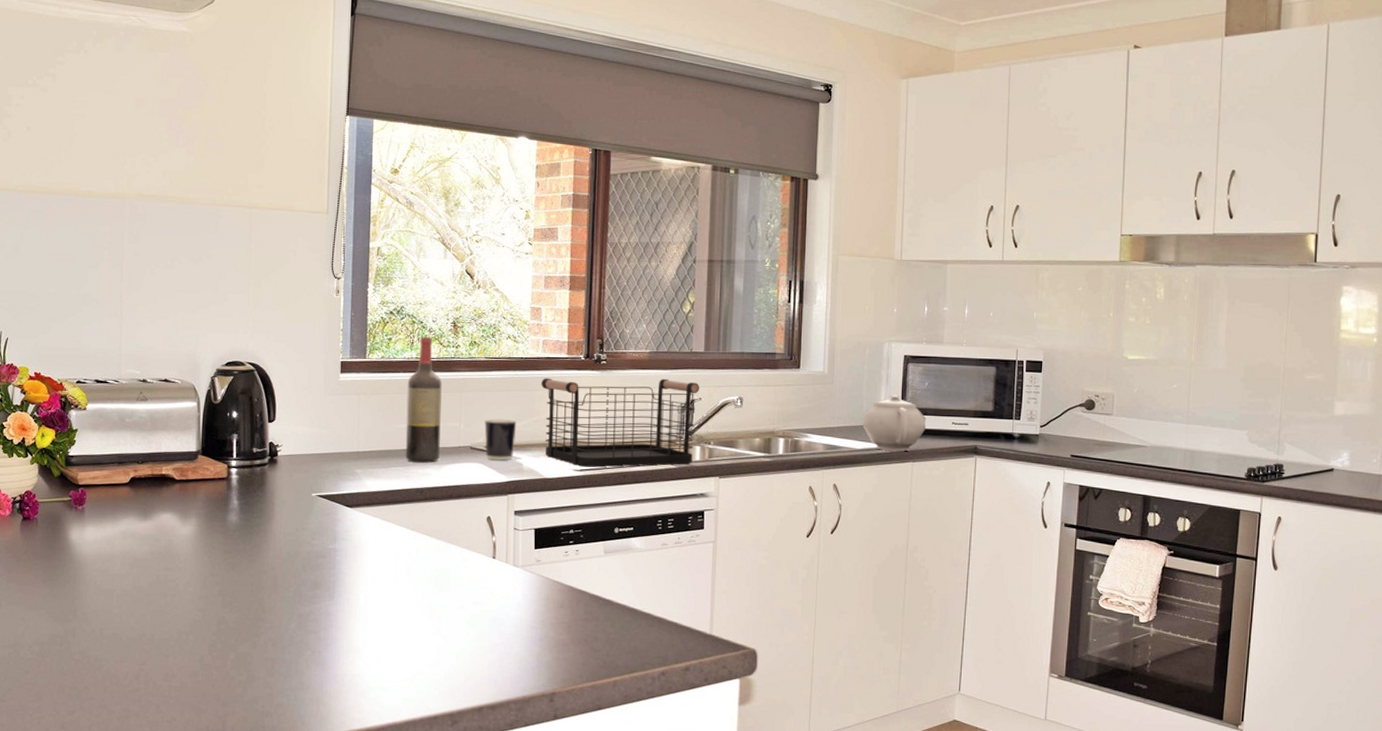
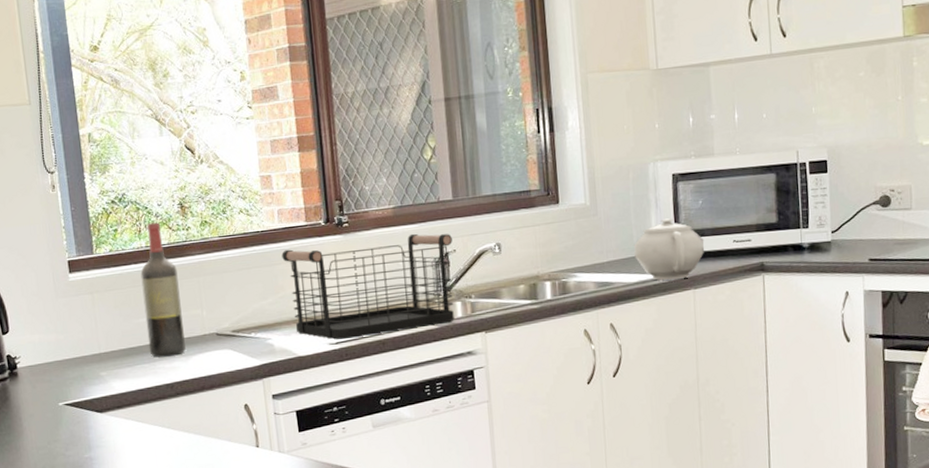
mug: present [484,419,517,461] -> none [227,299,263,344]

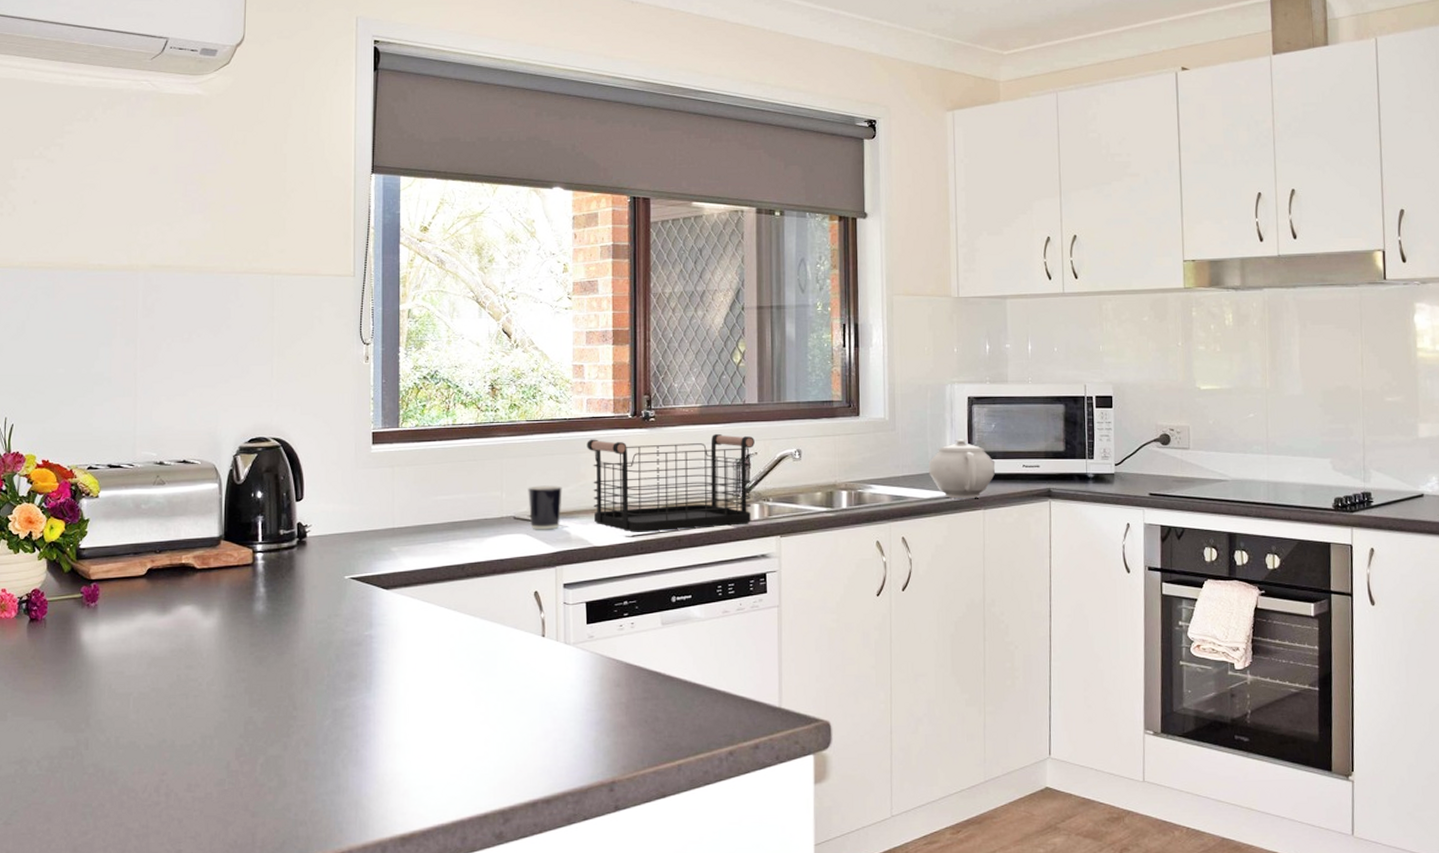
wine bottle: present [140,222,186,357] -> none [444,402,481,536]
mug: none [227,299,263,344] -> present [528,485,562,530]

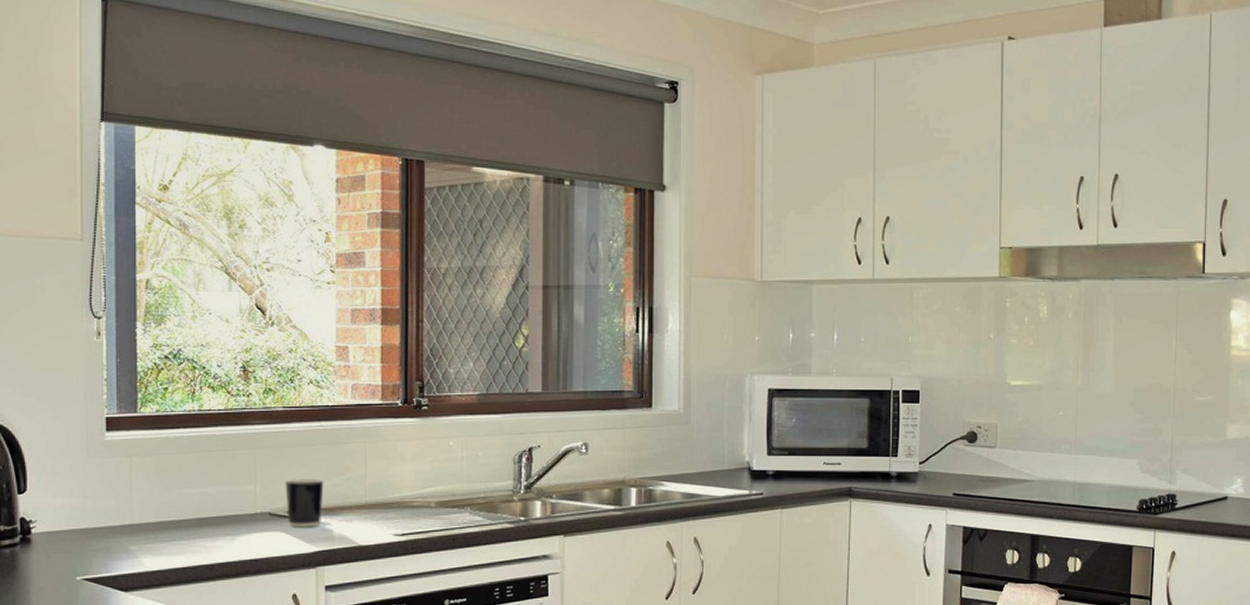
dish rack: present [587,433,755,532] -> none [351,424,537,531]
teapot: present [928,439,996,498] -> none [724,434,795,497]

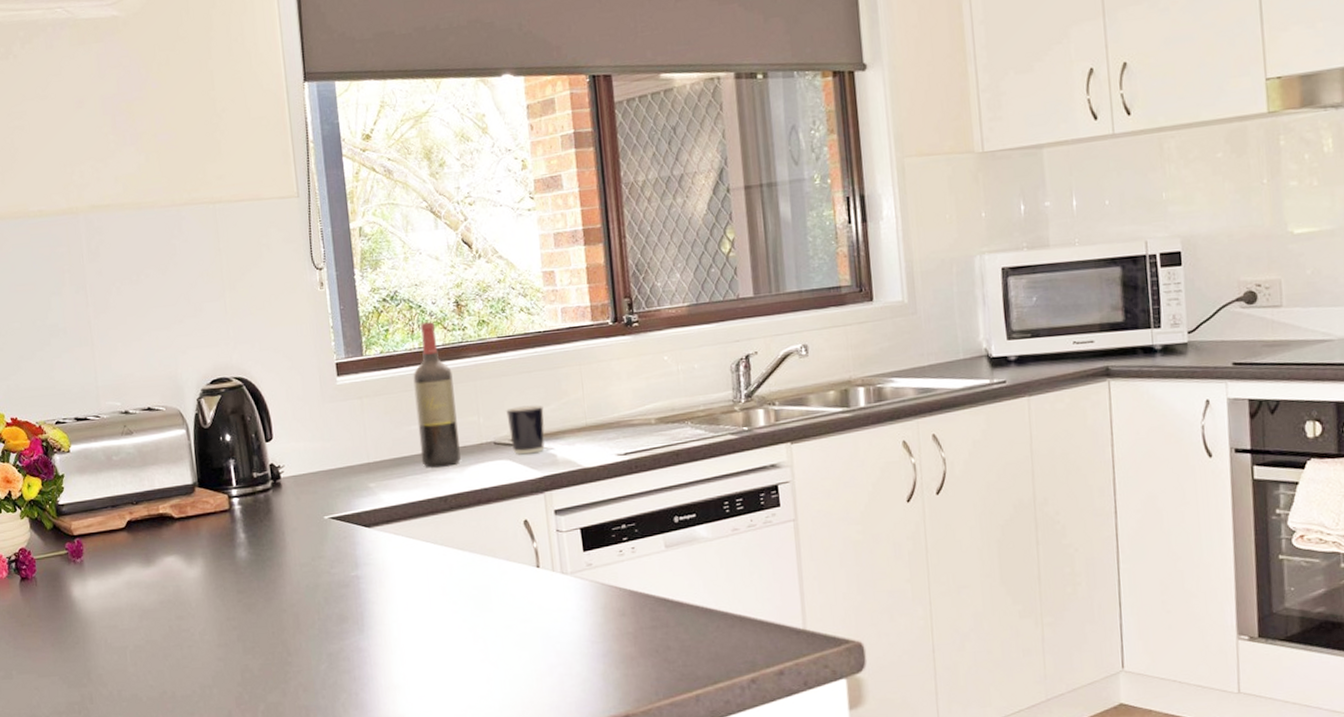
wine bottle: none [189,385,232,533] -> present [413,322,461,467]

